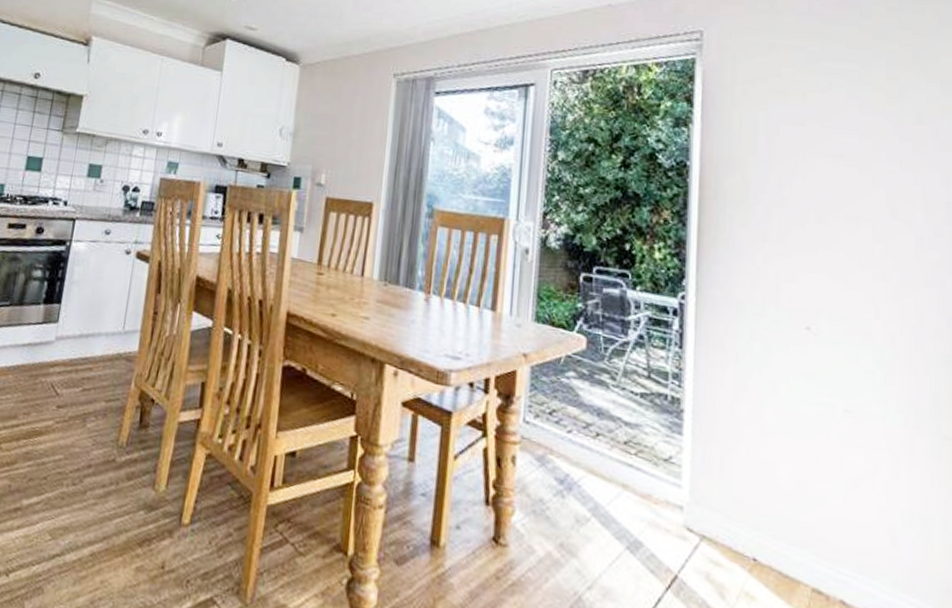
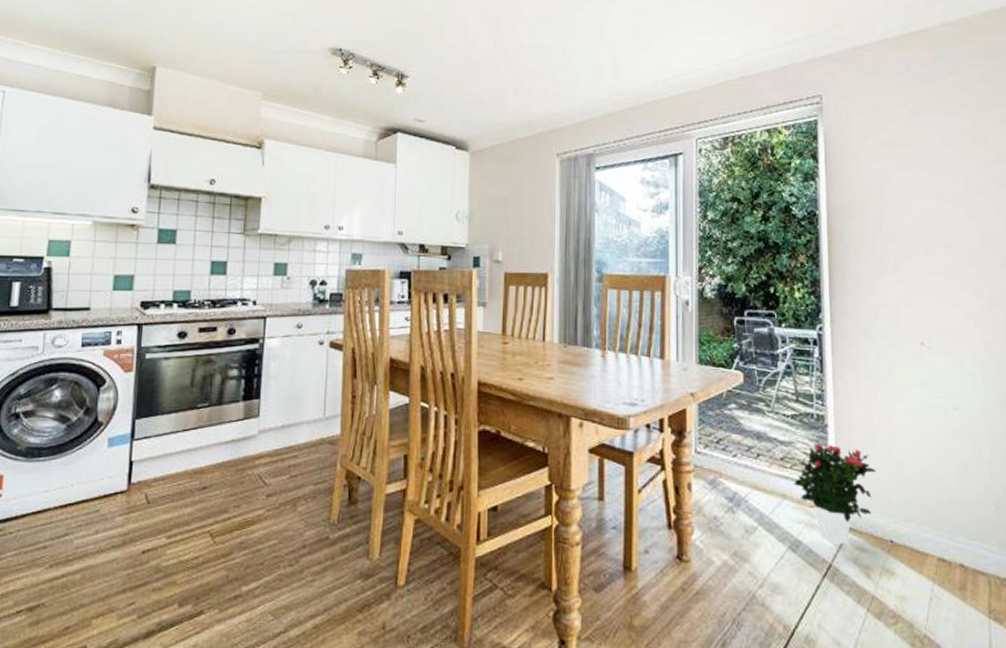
potted flower: none [638,430,741,554] -> present [794,443,876,544]

